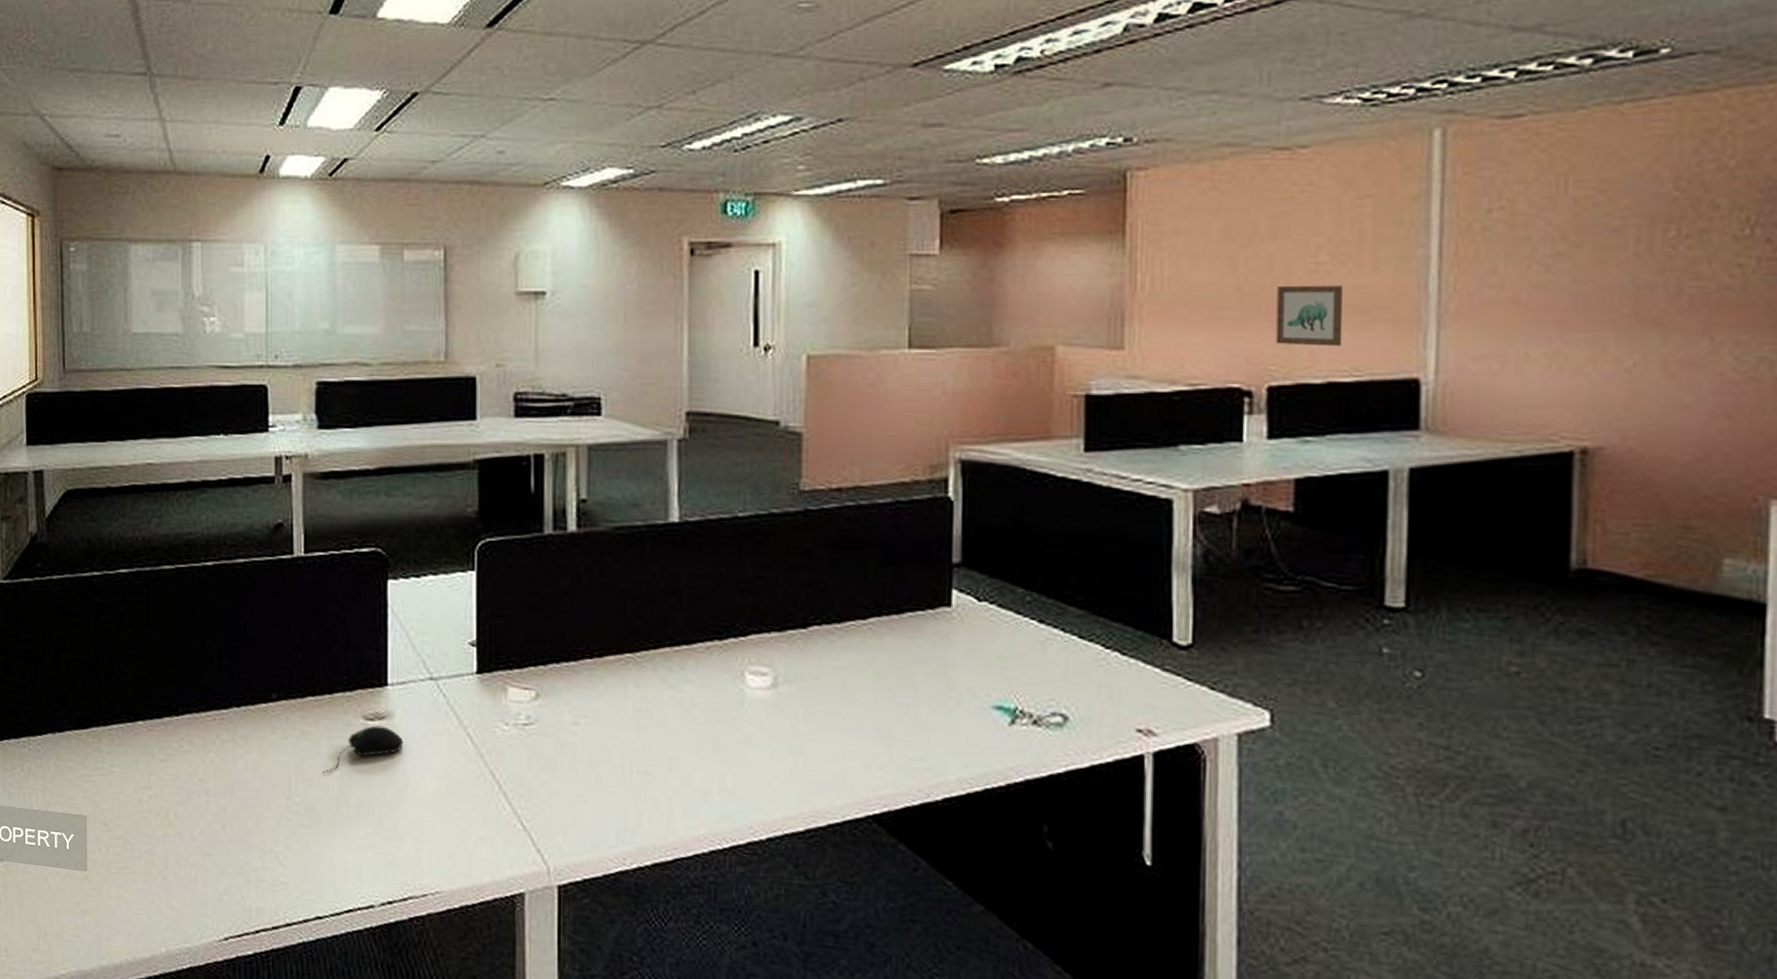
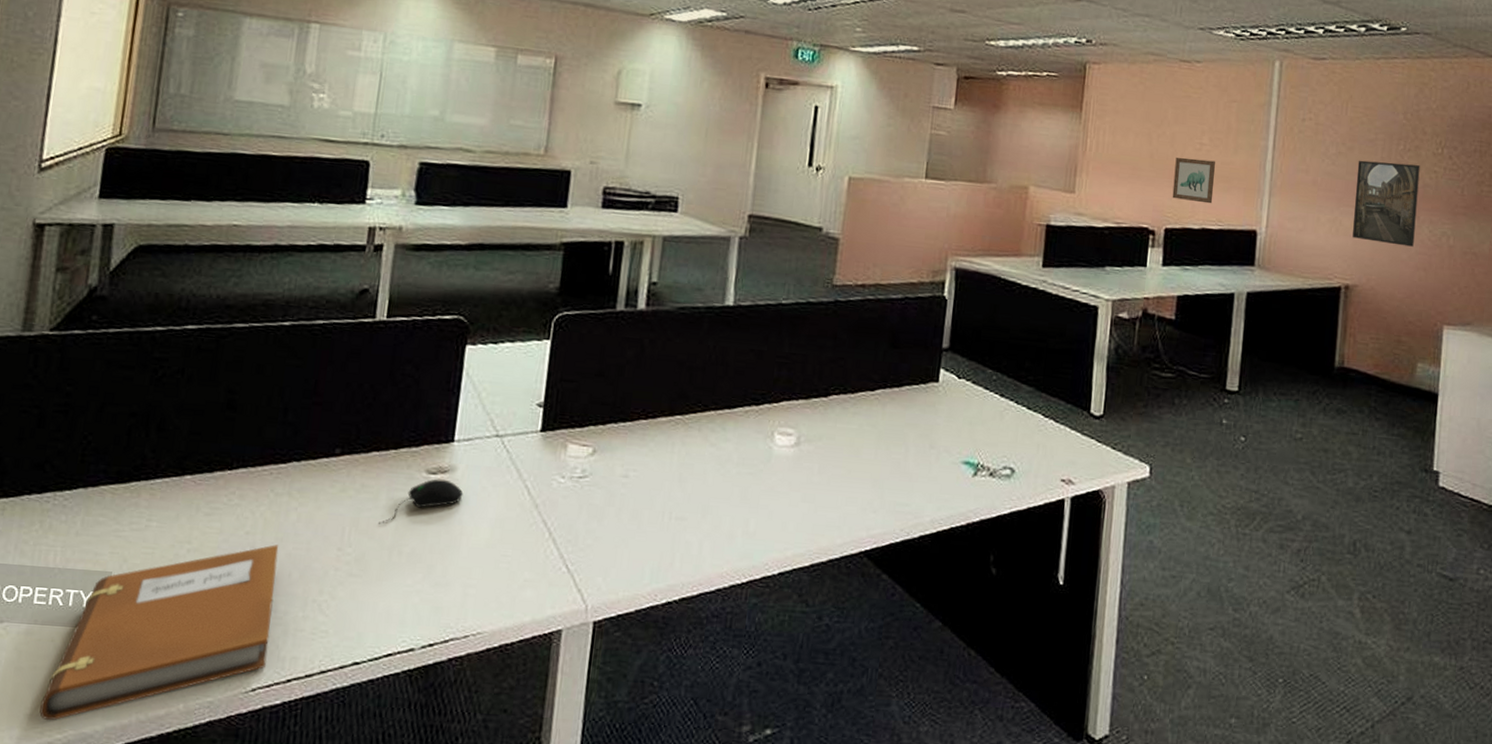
notebook: none [44,792,234,957] -> present [39,544,279,721]
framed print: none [1589,258,1711,384] -> present [1352,160,1420,247]

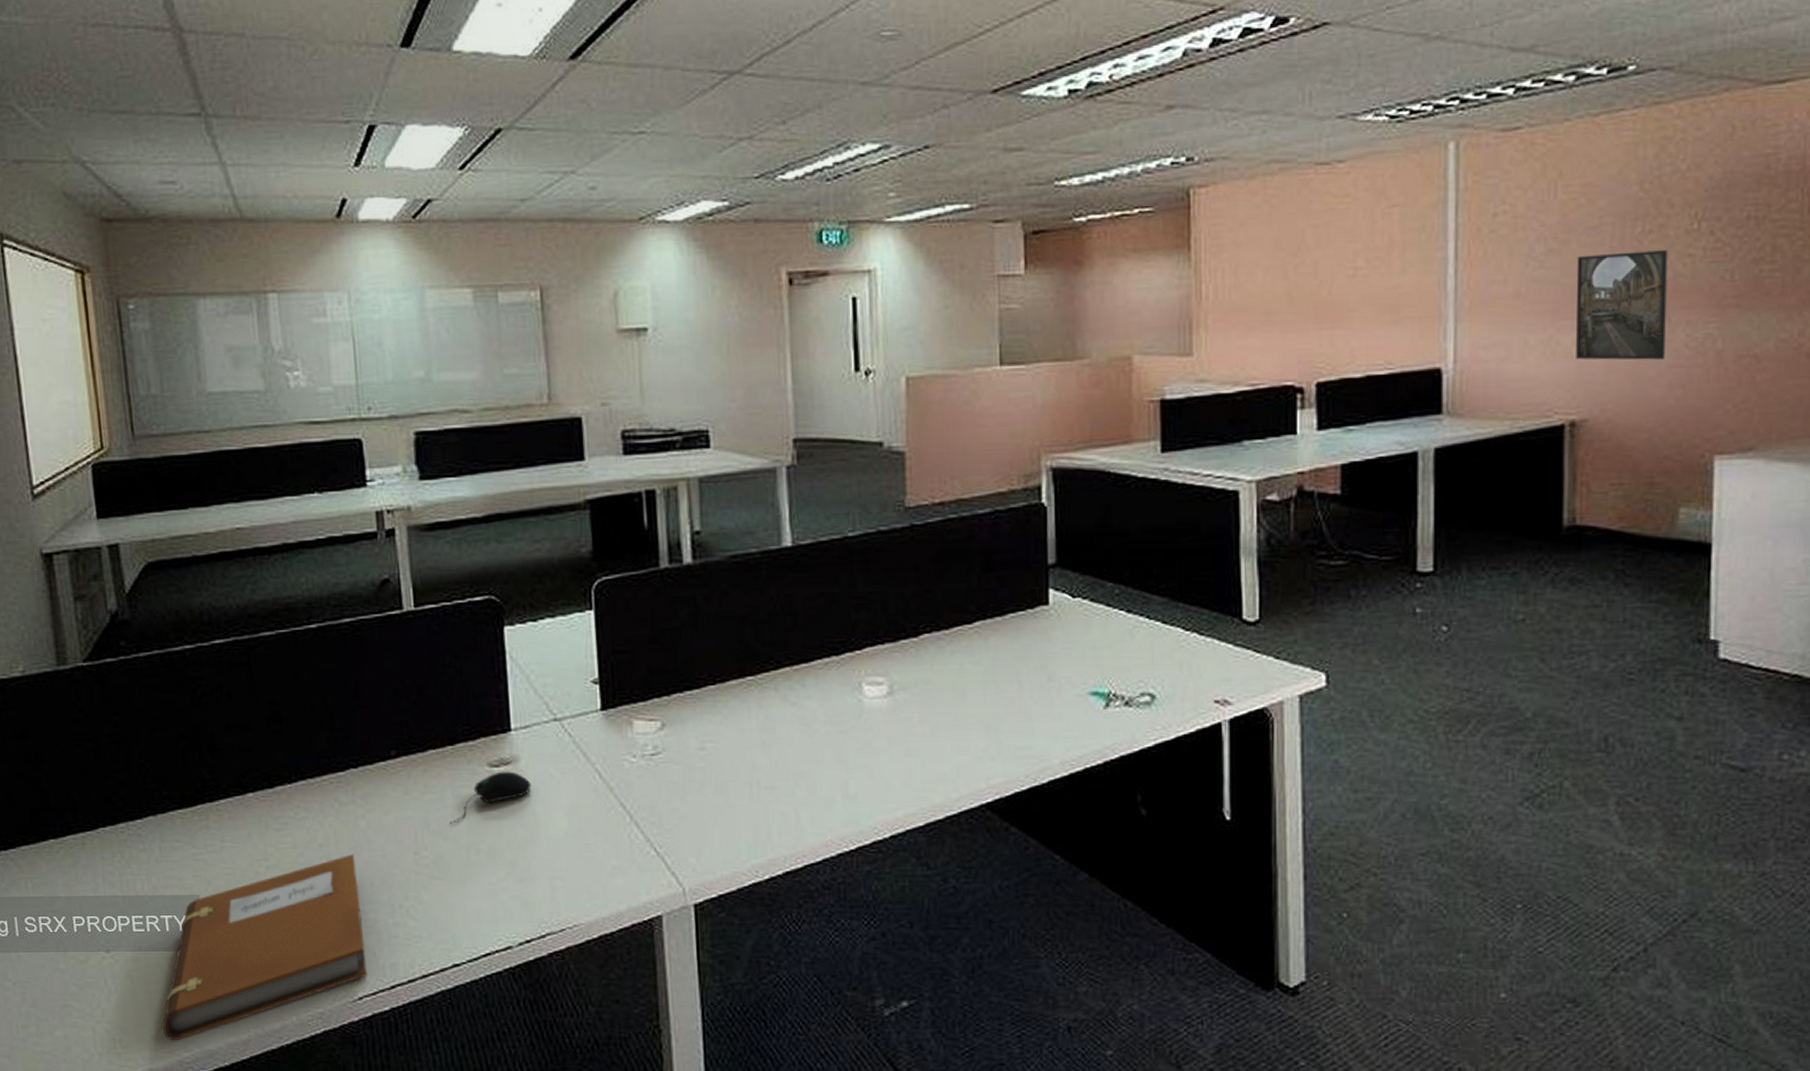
wall art: present [1172,157,1215,204] -> none [1322,287,1378,344]

